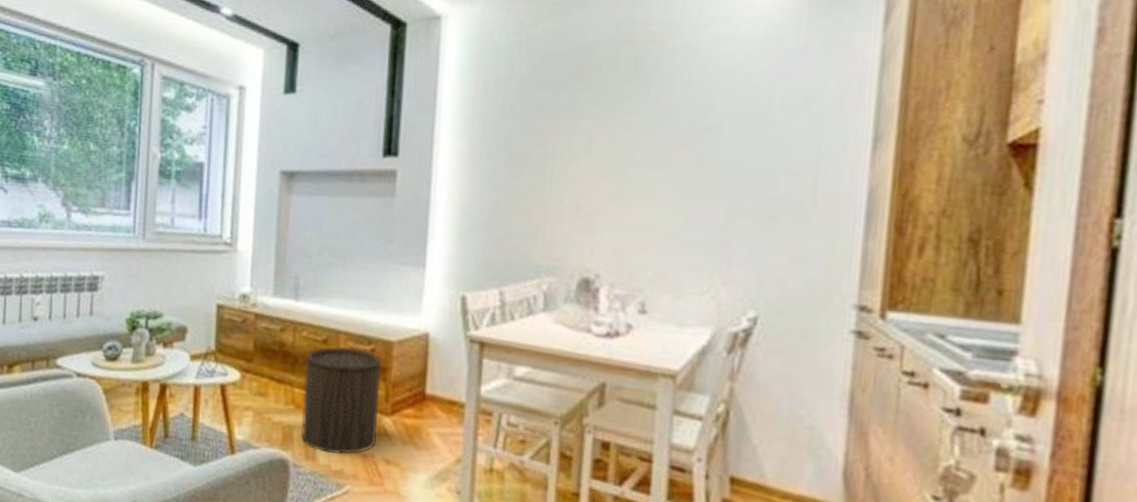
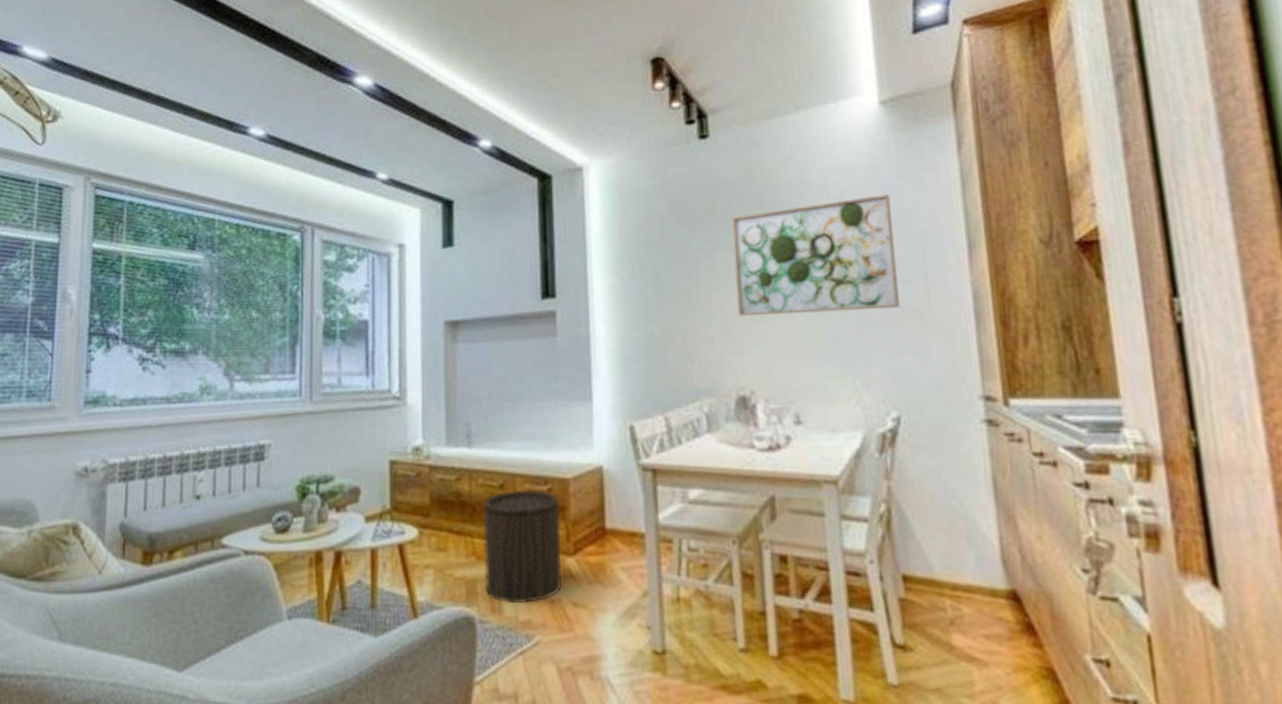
wall art: none [593,71,791,200] -> present [731,195,901,317]

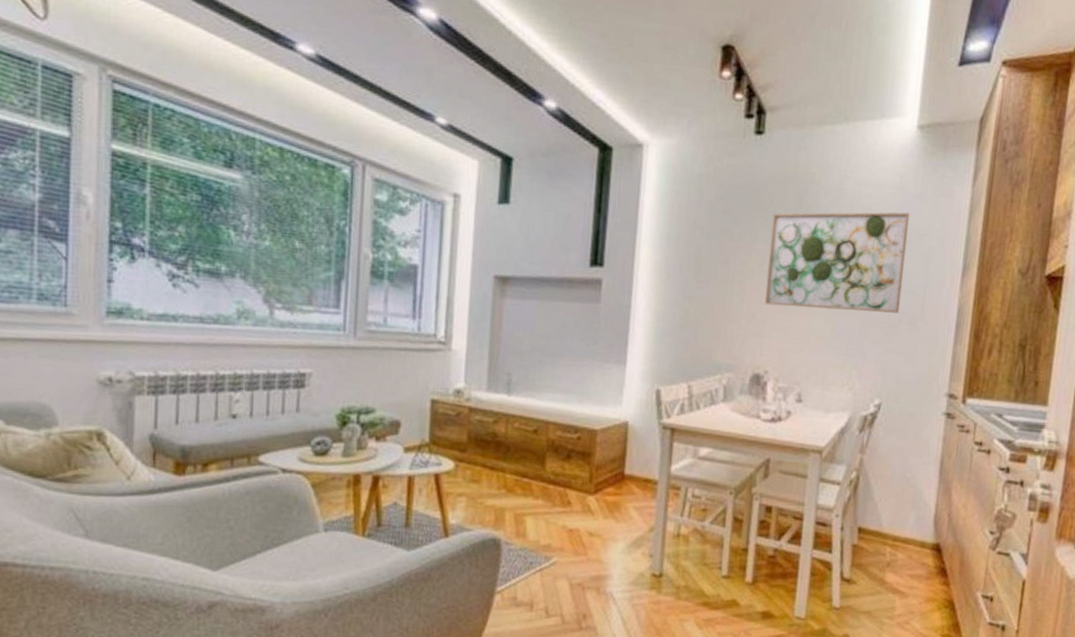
stool: present [484,489,561,603] -> none [513,435,587,531]

